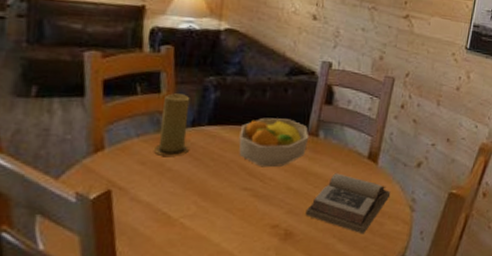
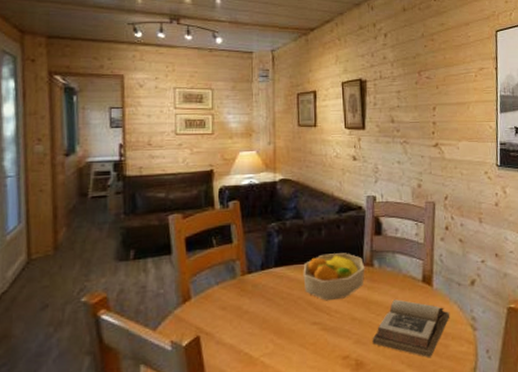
candle: present [153,93,190,156] -> none [231,242,261,300]

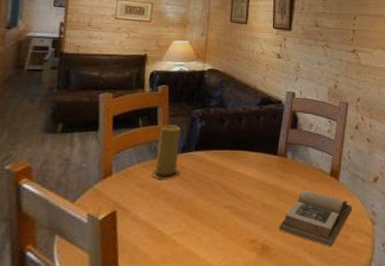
candle: none [231,242,261,300] -> present [151,125,181,179]
fruit bowl: present [303,253,365,301] -> none [220,142,279,187]

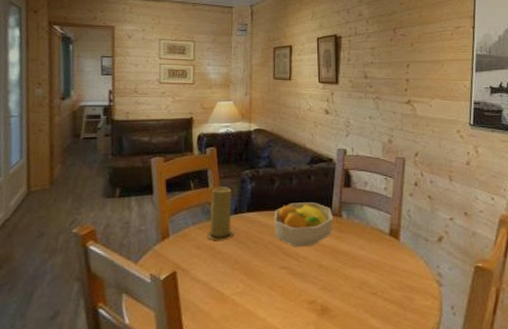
fruit bowl: none [220,142,279,187] -> present [274,202,334,247]
book: present [279,190,353,248] -> none [338,250,416,310]

